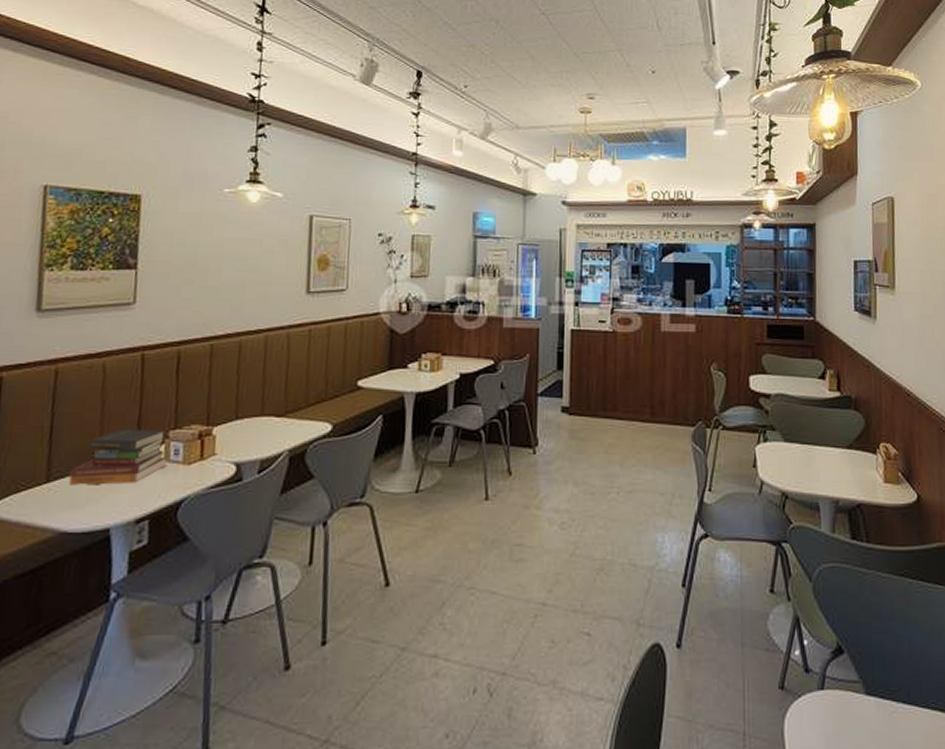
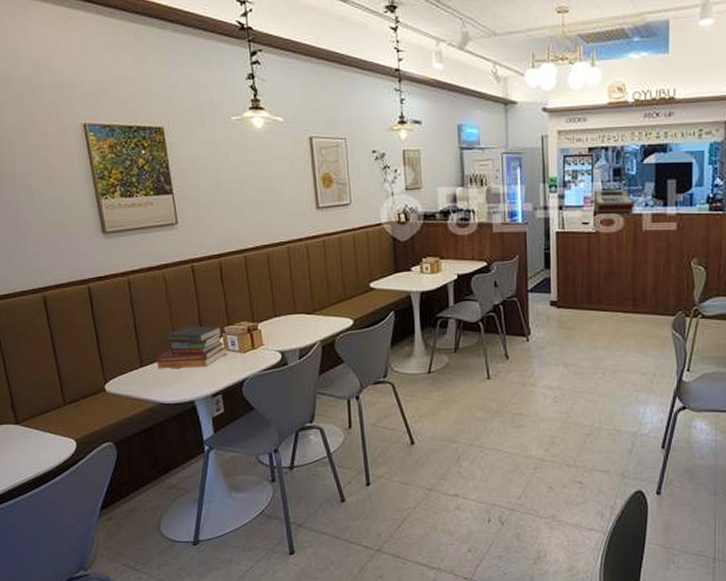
cash register: none [610,287,653,313] -> present [593,189,634,214]

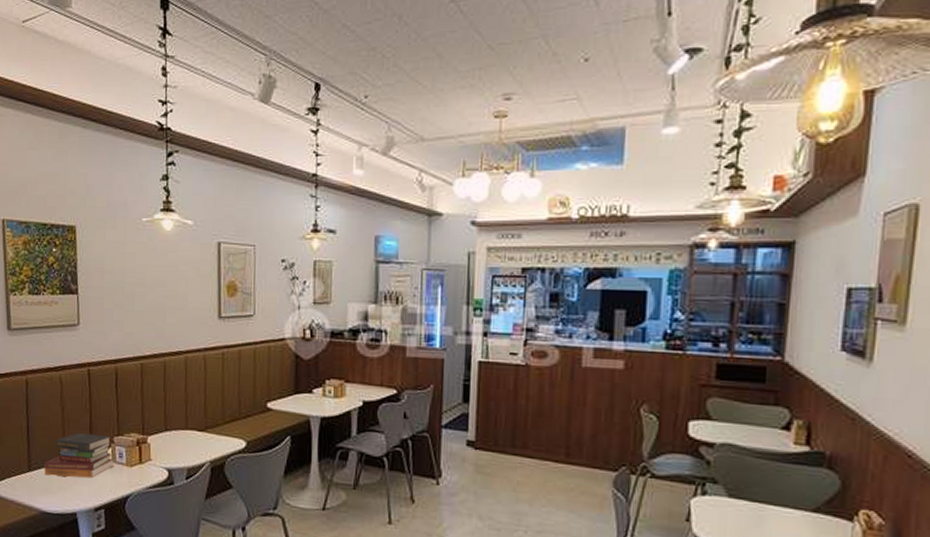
cash register: present [593,189,634,214] -> none [524,316,573,346]

